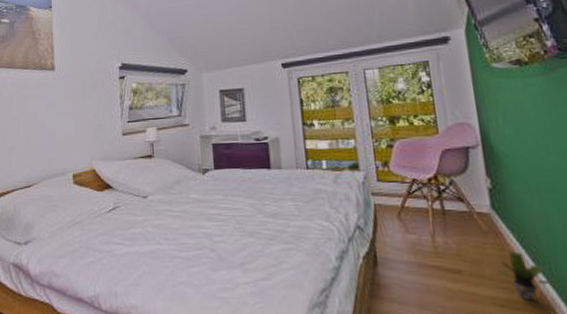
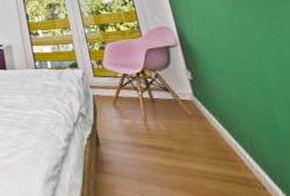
potted plant: present [498,251,555,300] -> none [205,132,258,174]

